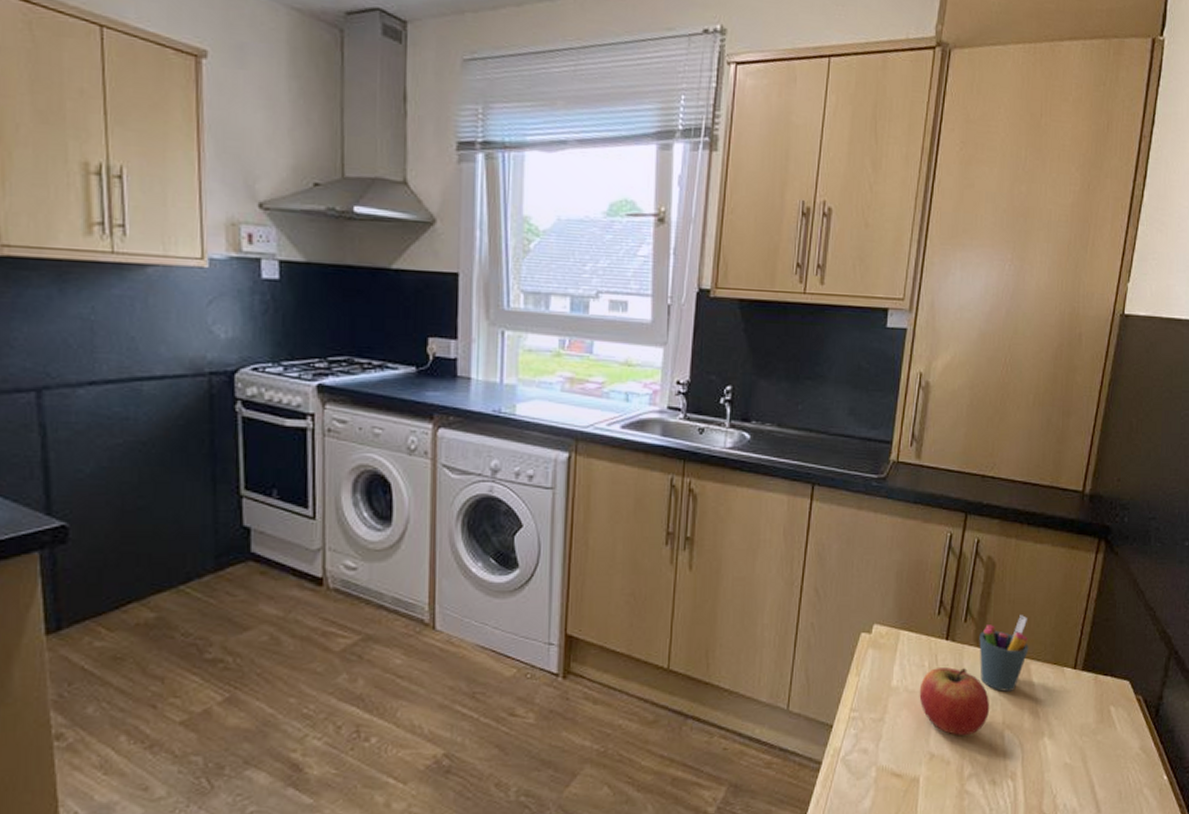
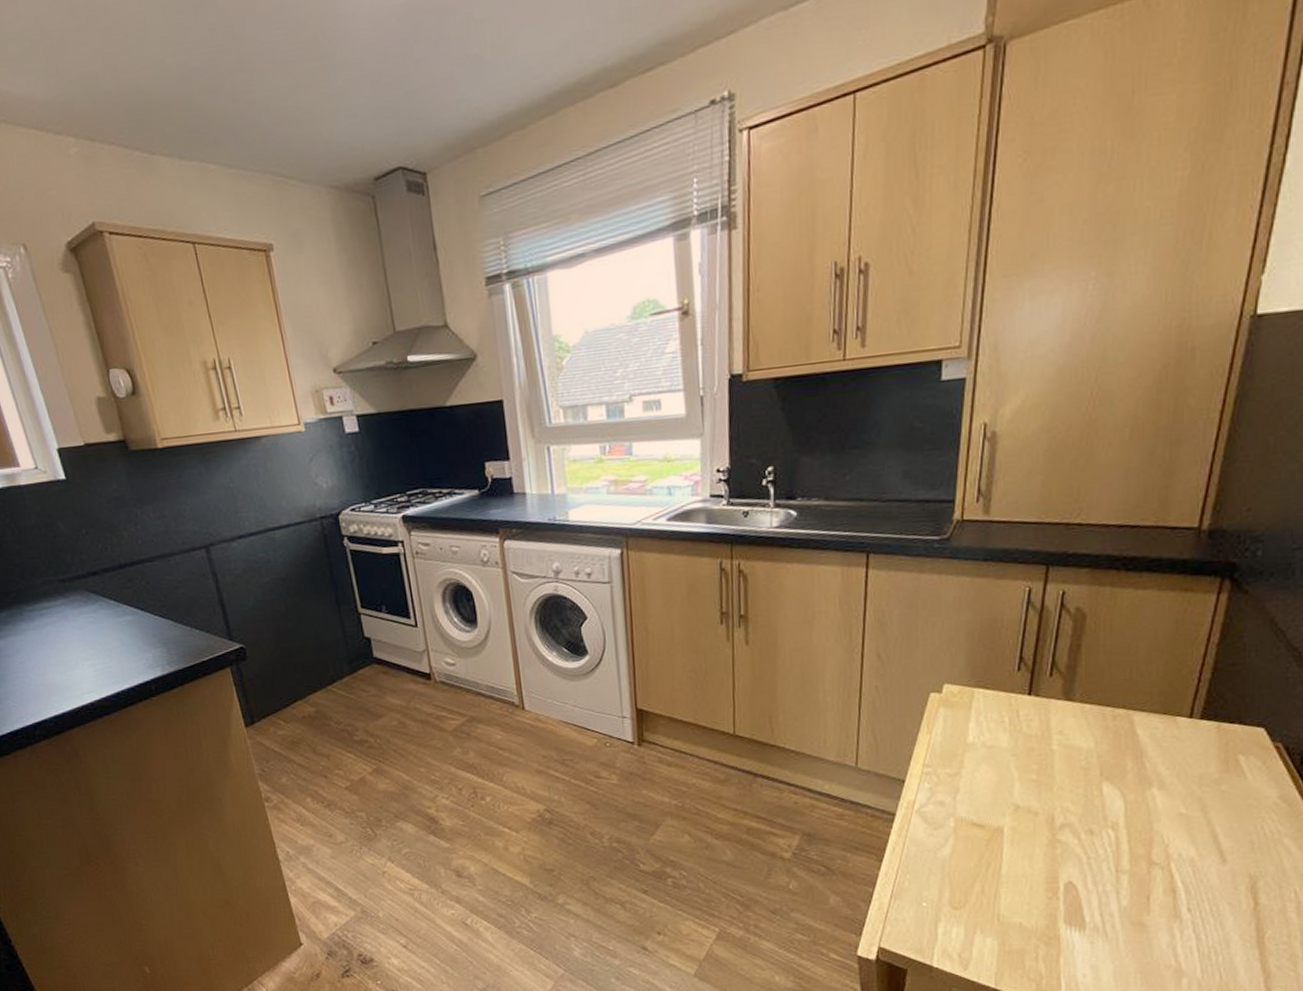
apple: present [919,667,990,736] -> none [999,722,1084,788]
pen holder: present [979,615,1029,692] -> none [1068,665,1131,744]

